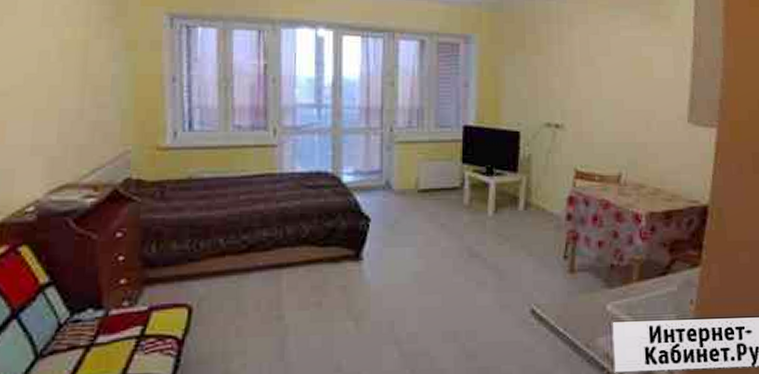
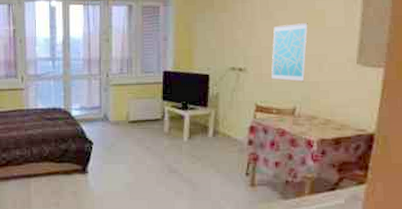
wall art: none [592,72,634,144] -> present [271,23,308,83]

